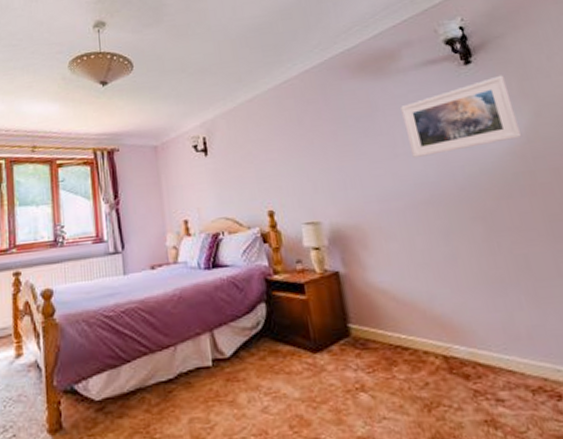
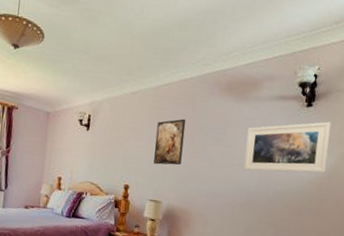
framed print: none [287,115,331,177] -> present [153,118,186,165]

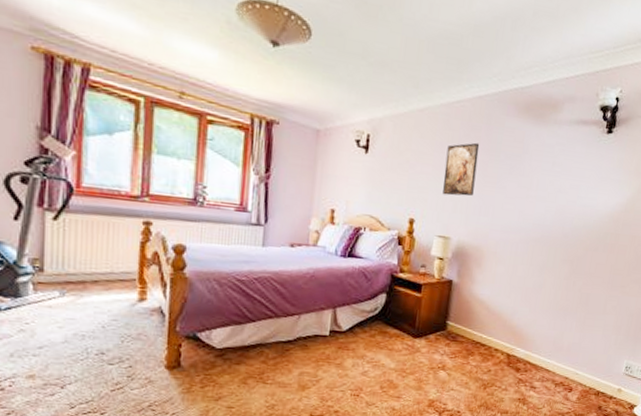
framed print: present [243,121,331,174] -> none [540,150,631,207]

